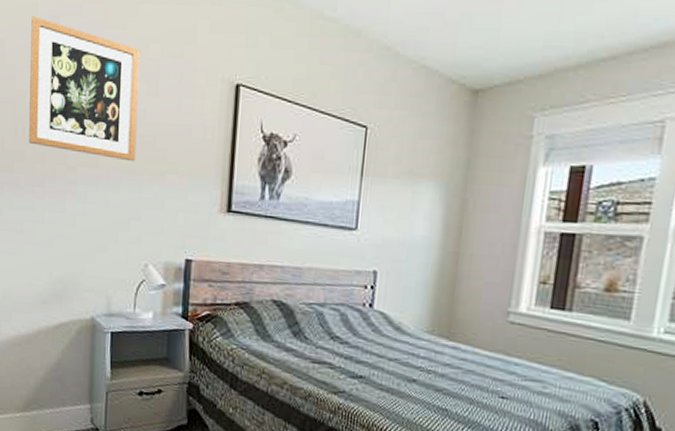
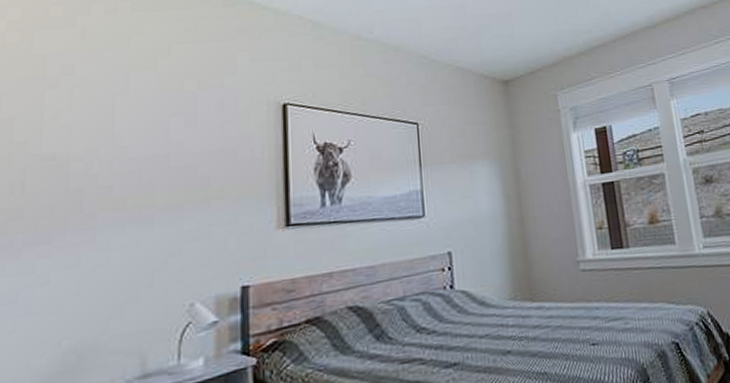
wall art: present [29,16,140,162] -> none [30,67,174,199]

